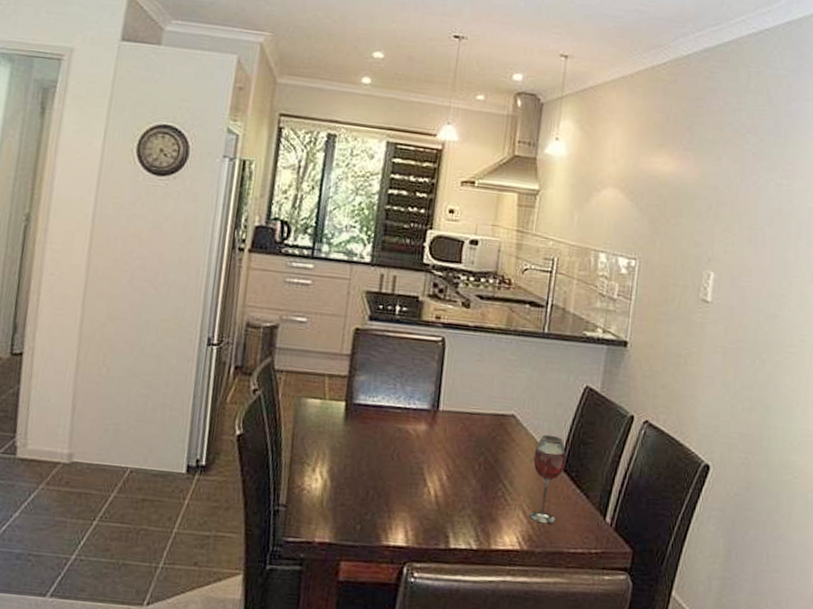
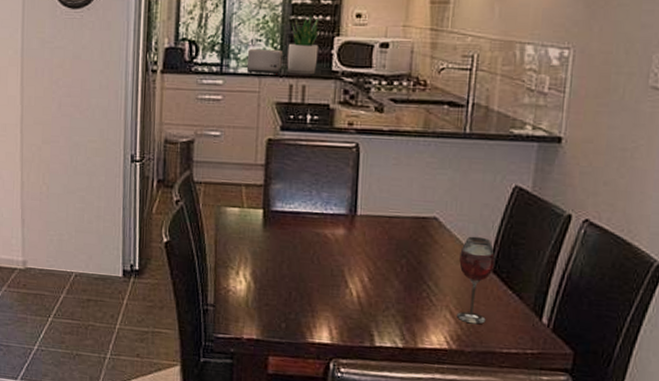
toaster: none [338,234,377,263] -> present [246,48,283,75]
planter: none [379,207,415,266] -> present [287,16,321,75]

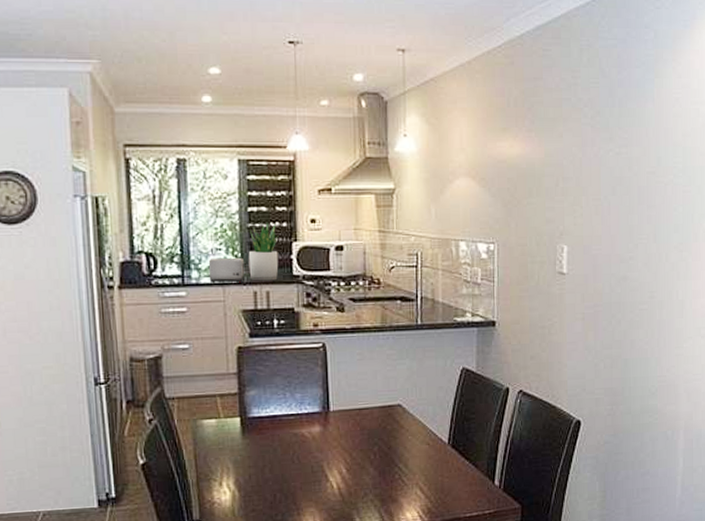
wineglass: present [457,236,495,325] -> none [423,417,452,496]

